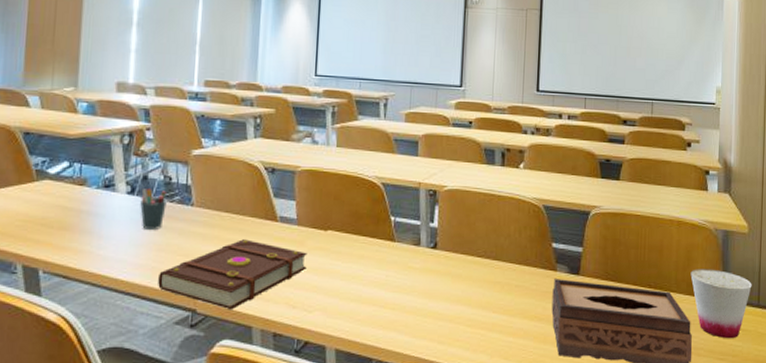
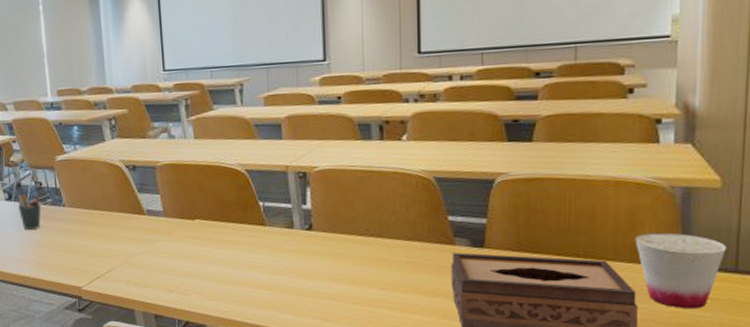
book: present [158,239,307,310] -> none [44,233,179,296]

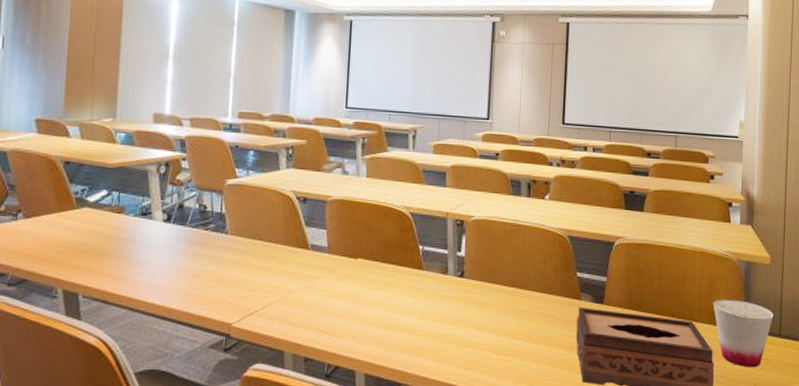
pen holder: present [17,193,41,230] -> none [176,215,202,256]

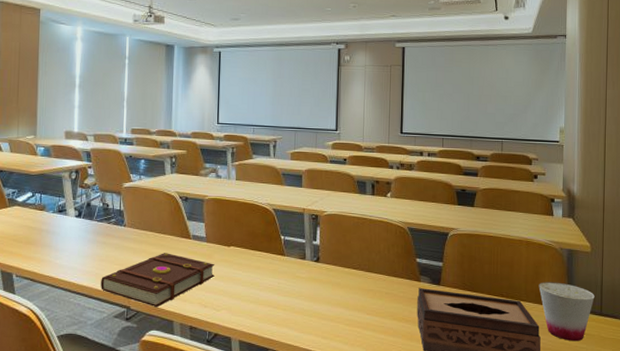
book: none [193,267,338,335] -> present [101,253,215,308]

